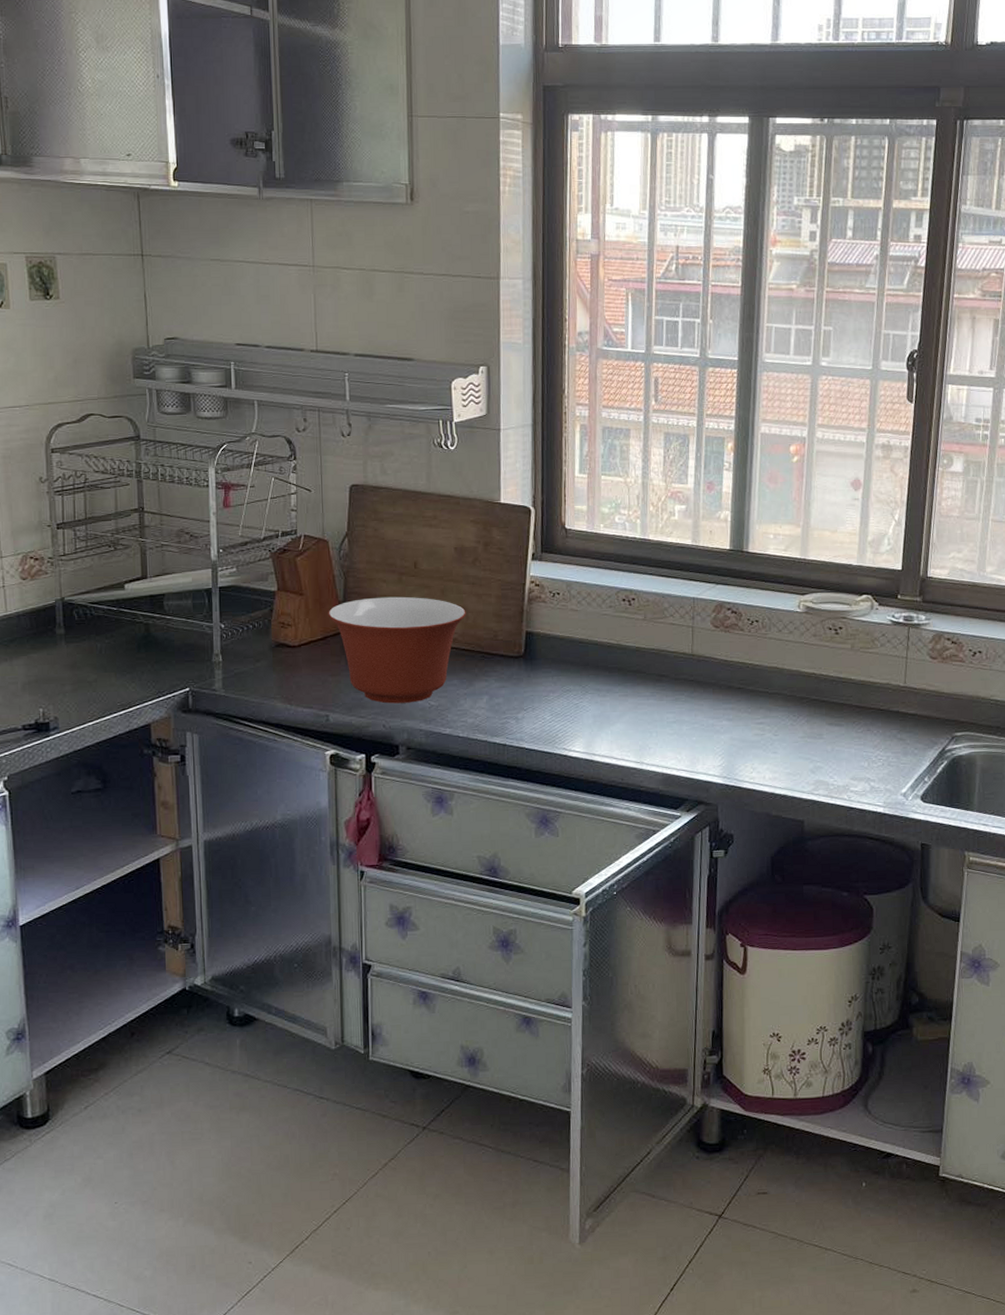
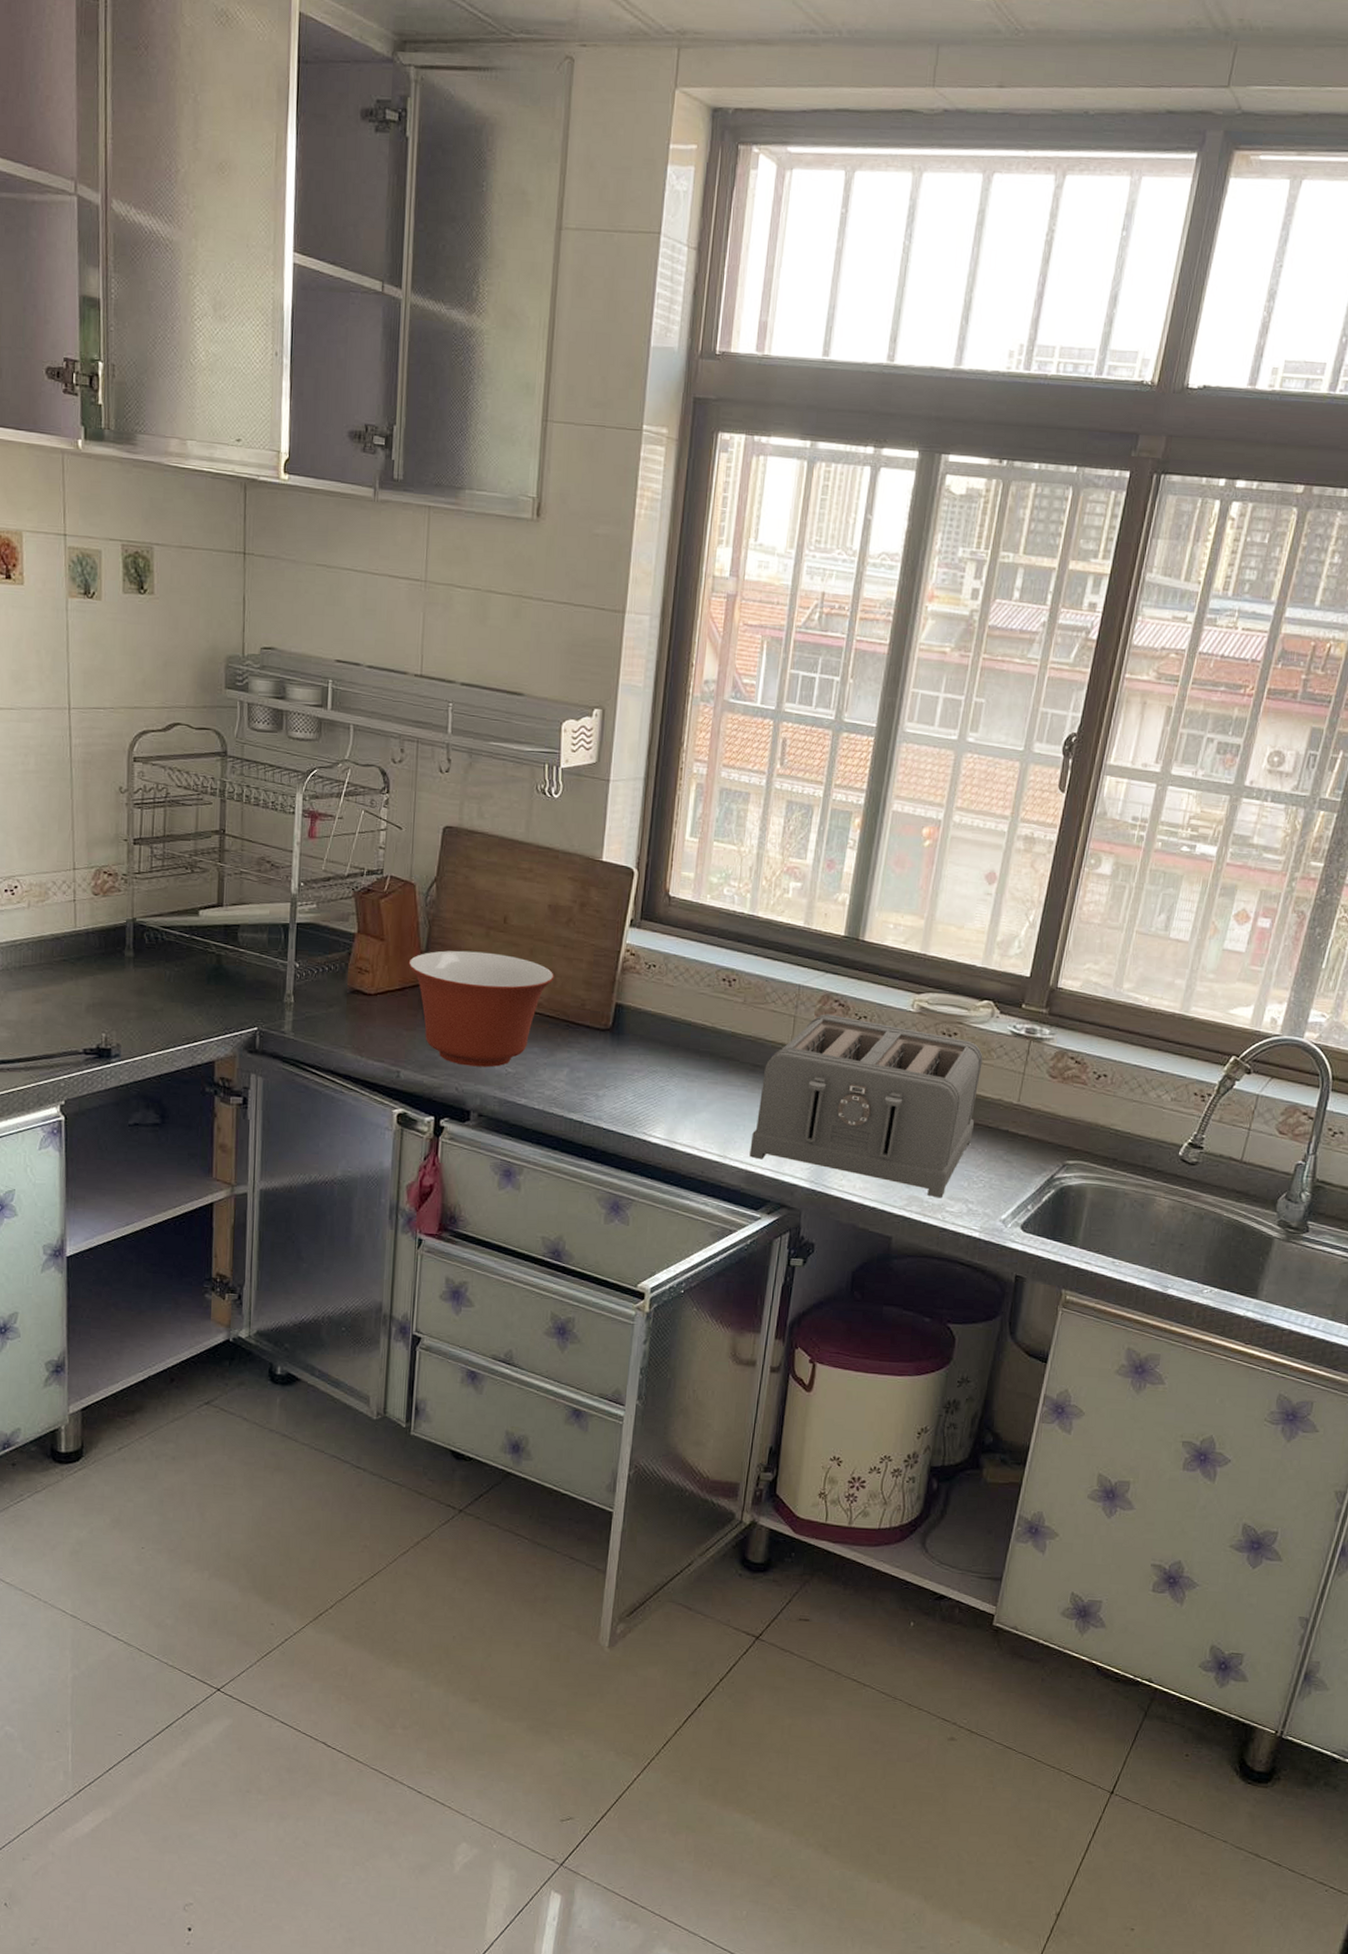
toaster: none [664,621,868,780] -> present [749,1014,983,1198]

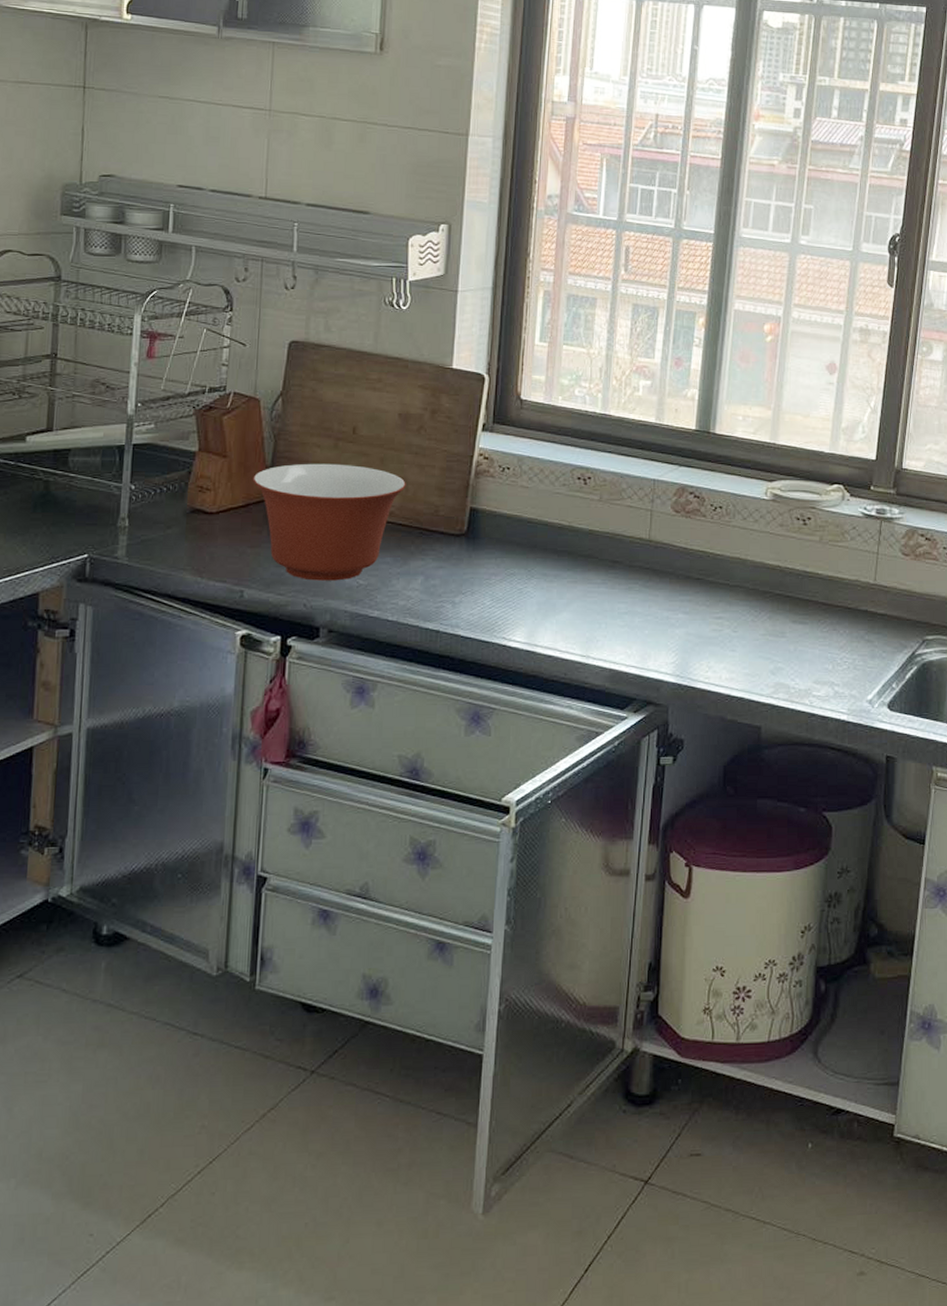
toaster: present [749,1014,983,1198] -> none [613,506,837,683]

